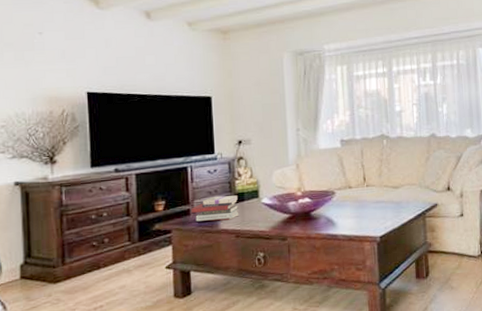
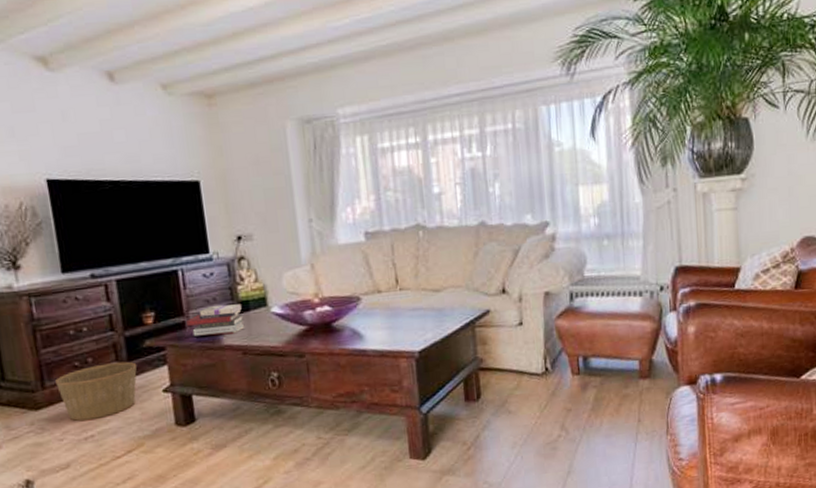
basket: none [75,242,146,294] -> present [55,361,137,422]

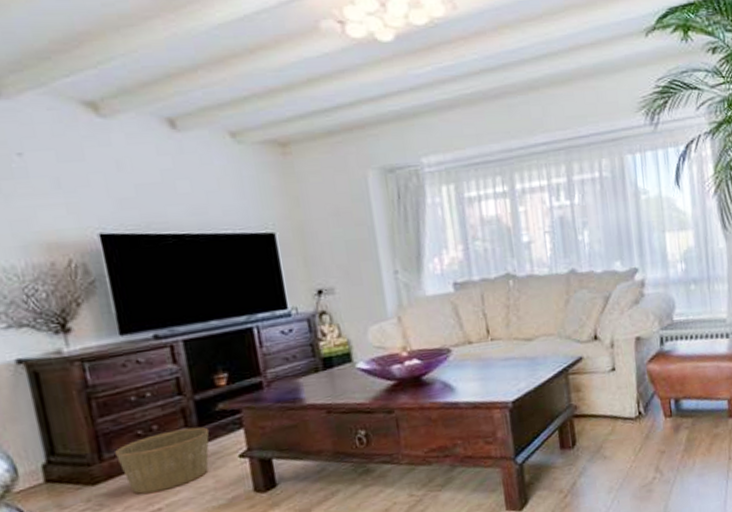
books: present [187,304,245,337] -> none [264,361,329,397]

